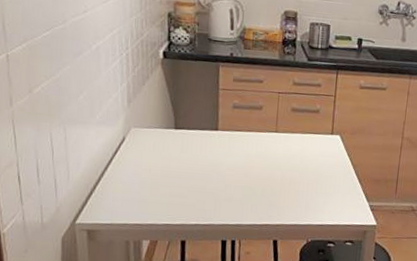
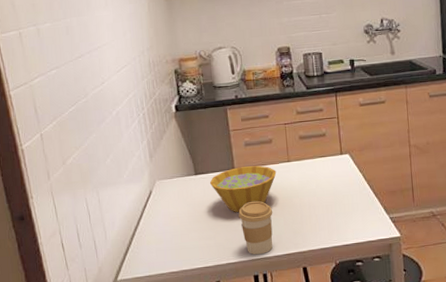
bowl: none [190,128,262,176] -> present [210,165,277,213]
coffee cup: none [215,166,252,221] -> present [238,201,273,255]

